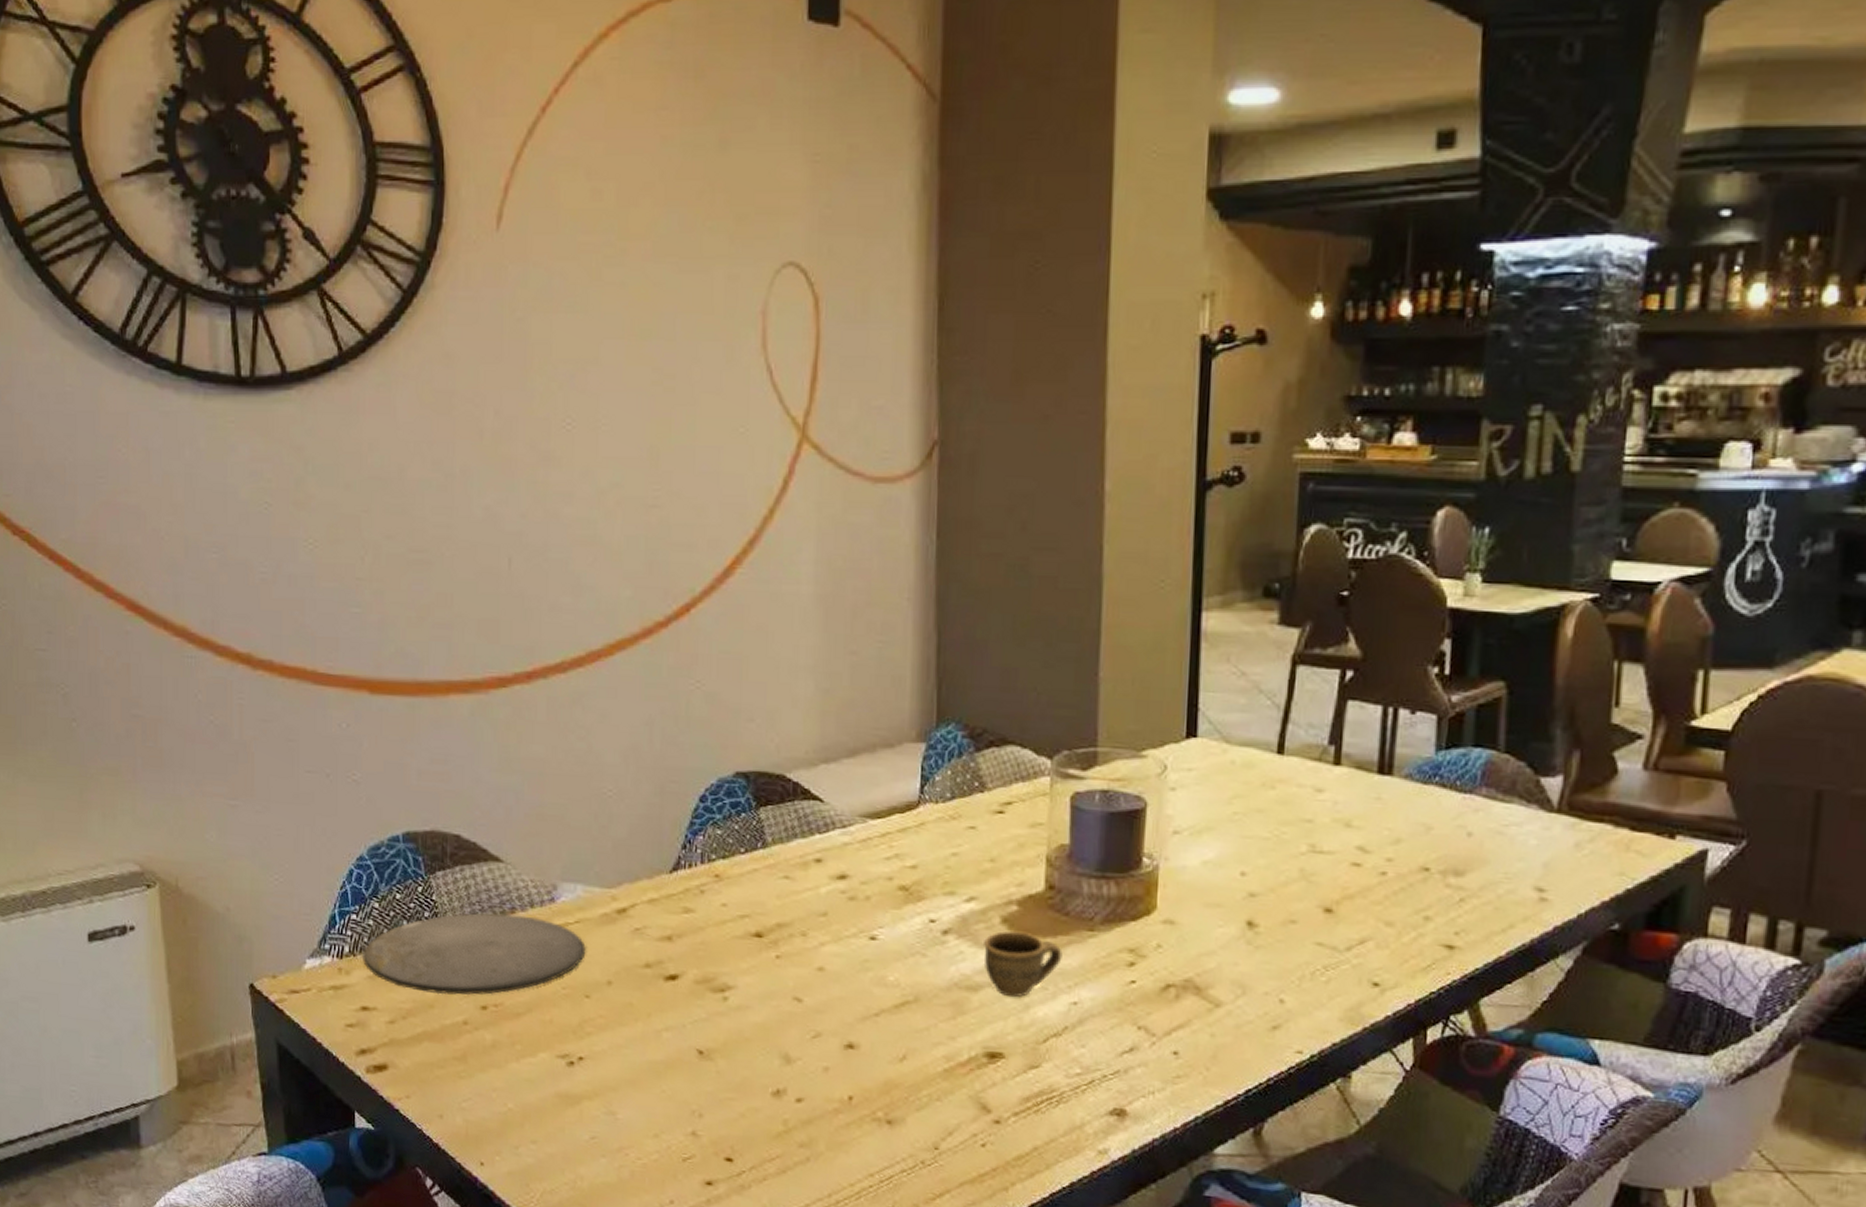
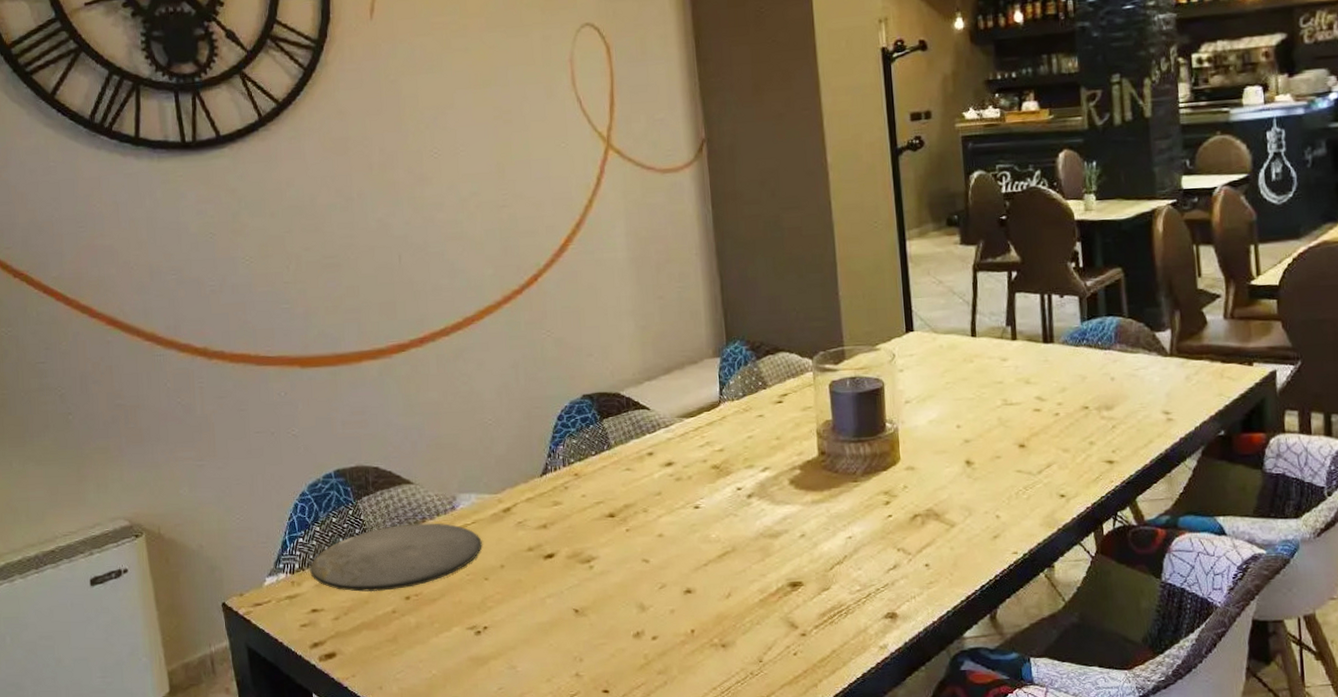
cup: present [984,930,1063,997] -> none [778,488,837,538]

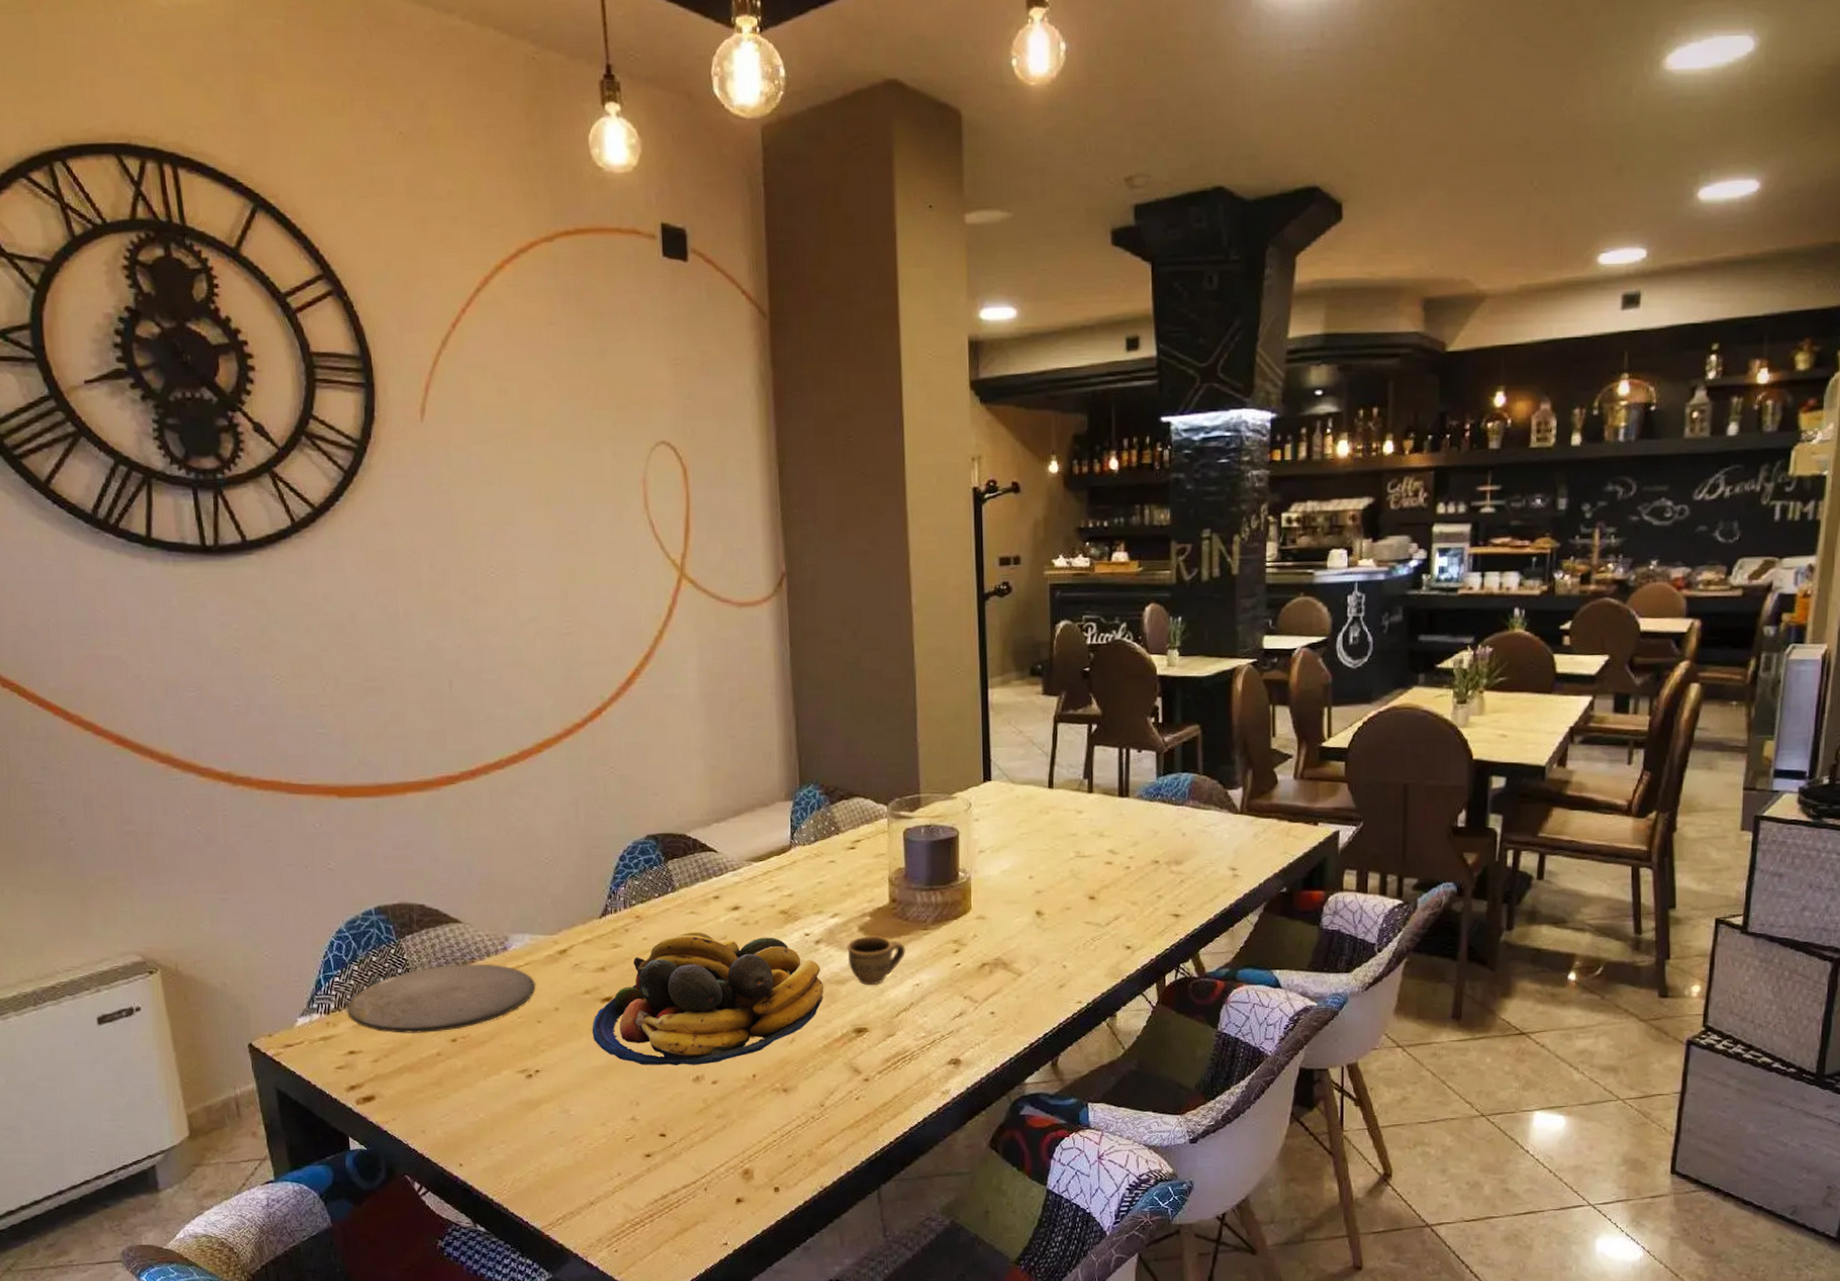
fruit bowl: none [536,488,758,621] -> present [592,932,824,1066]
cup: none [778,488,837,538] -> present [847,935,906,985]

